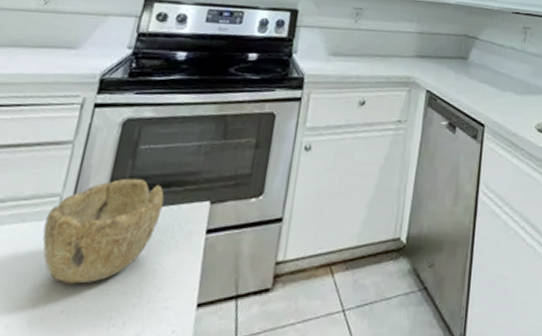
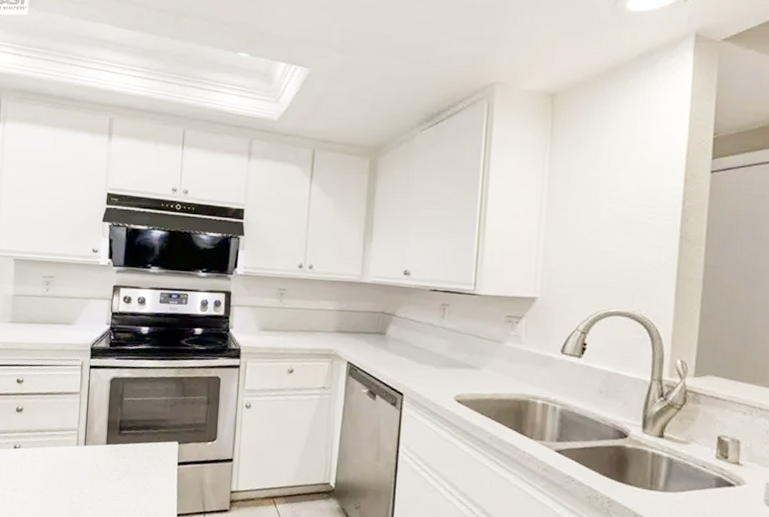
bowl: present [42,178,165,284] -> none [70,421,145,491]

